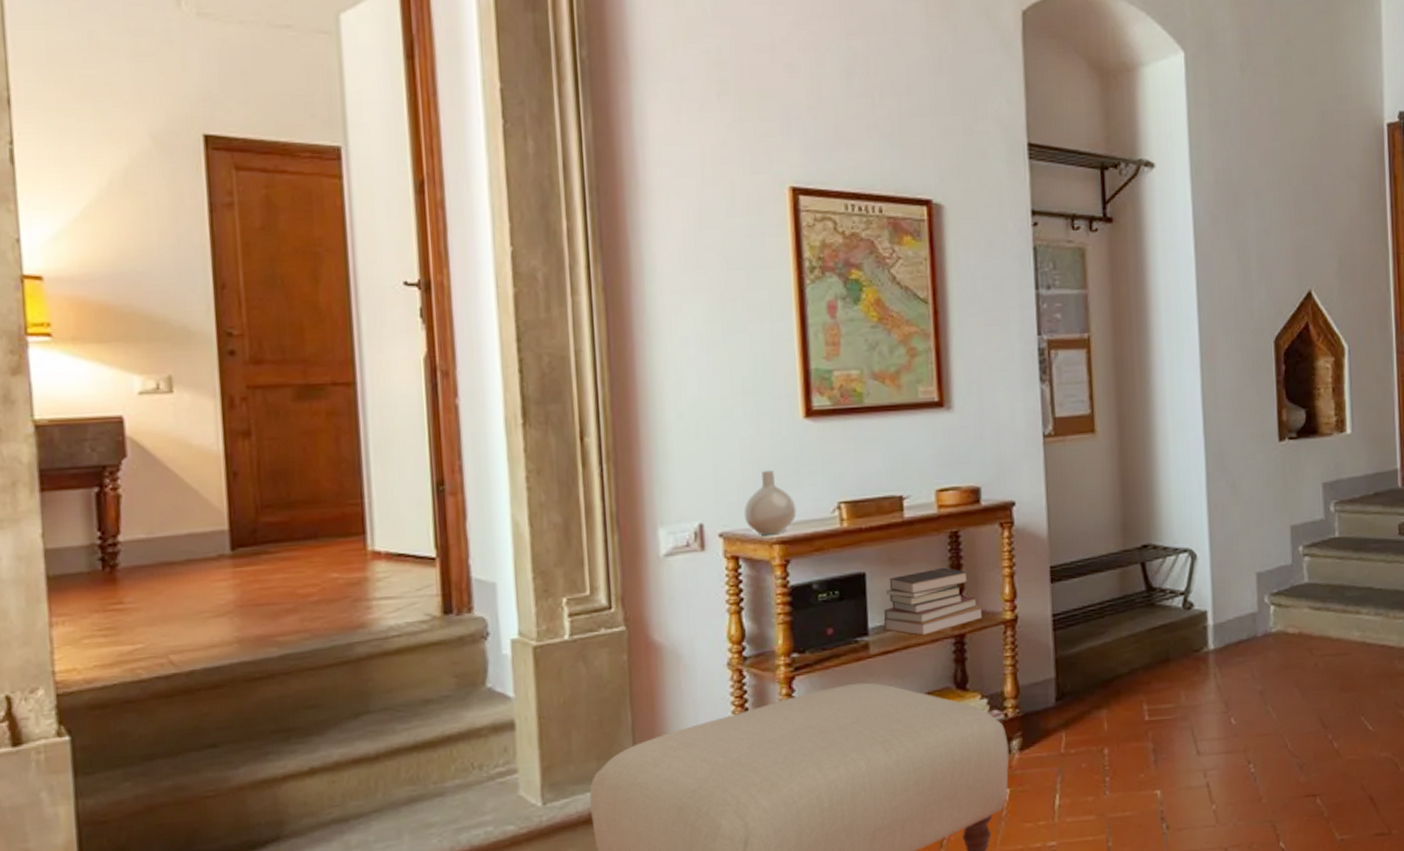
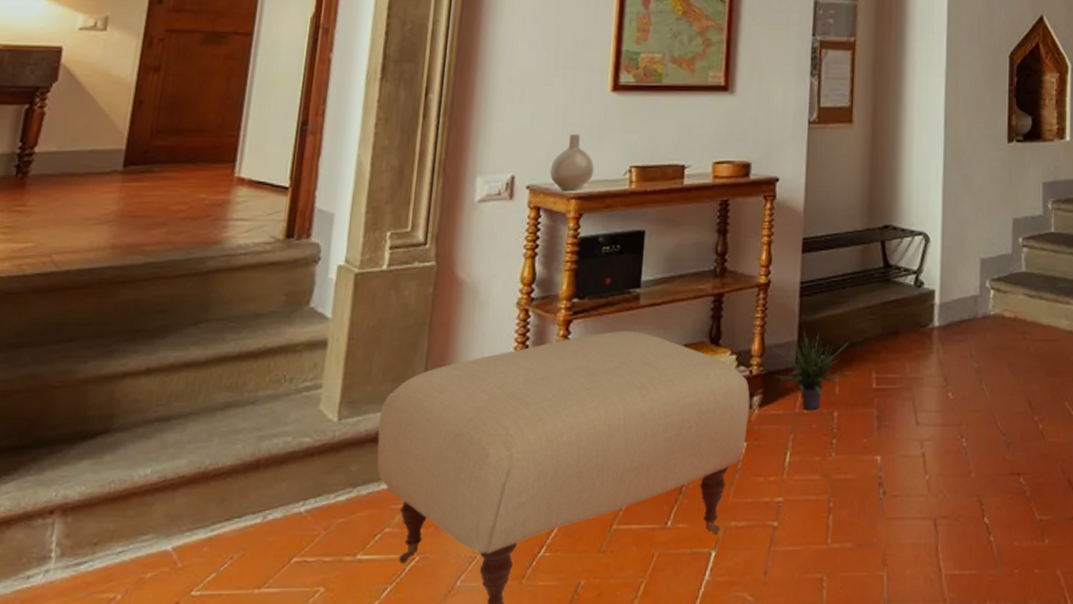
books: present [883,567,983,636] -> none [654,231,741,291]
potted plant: none [1026,660,1124,750] -> present [771,324,855,411]

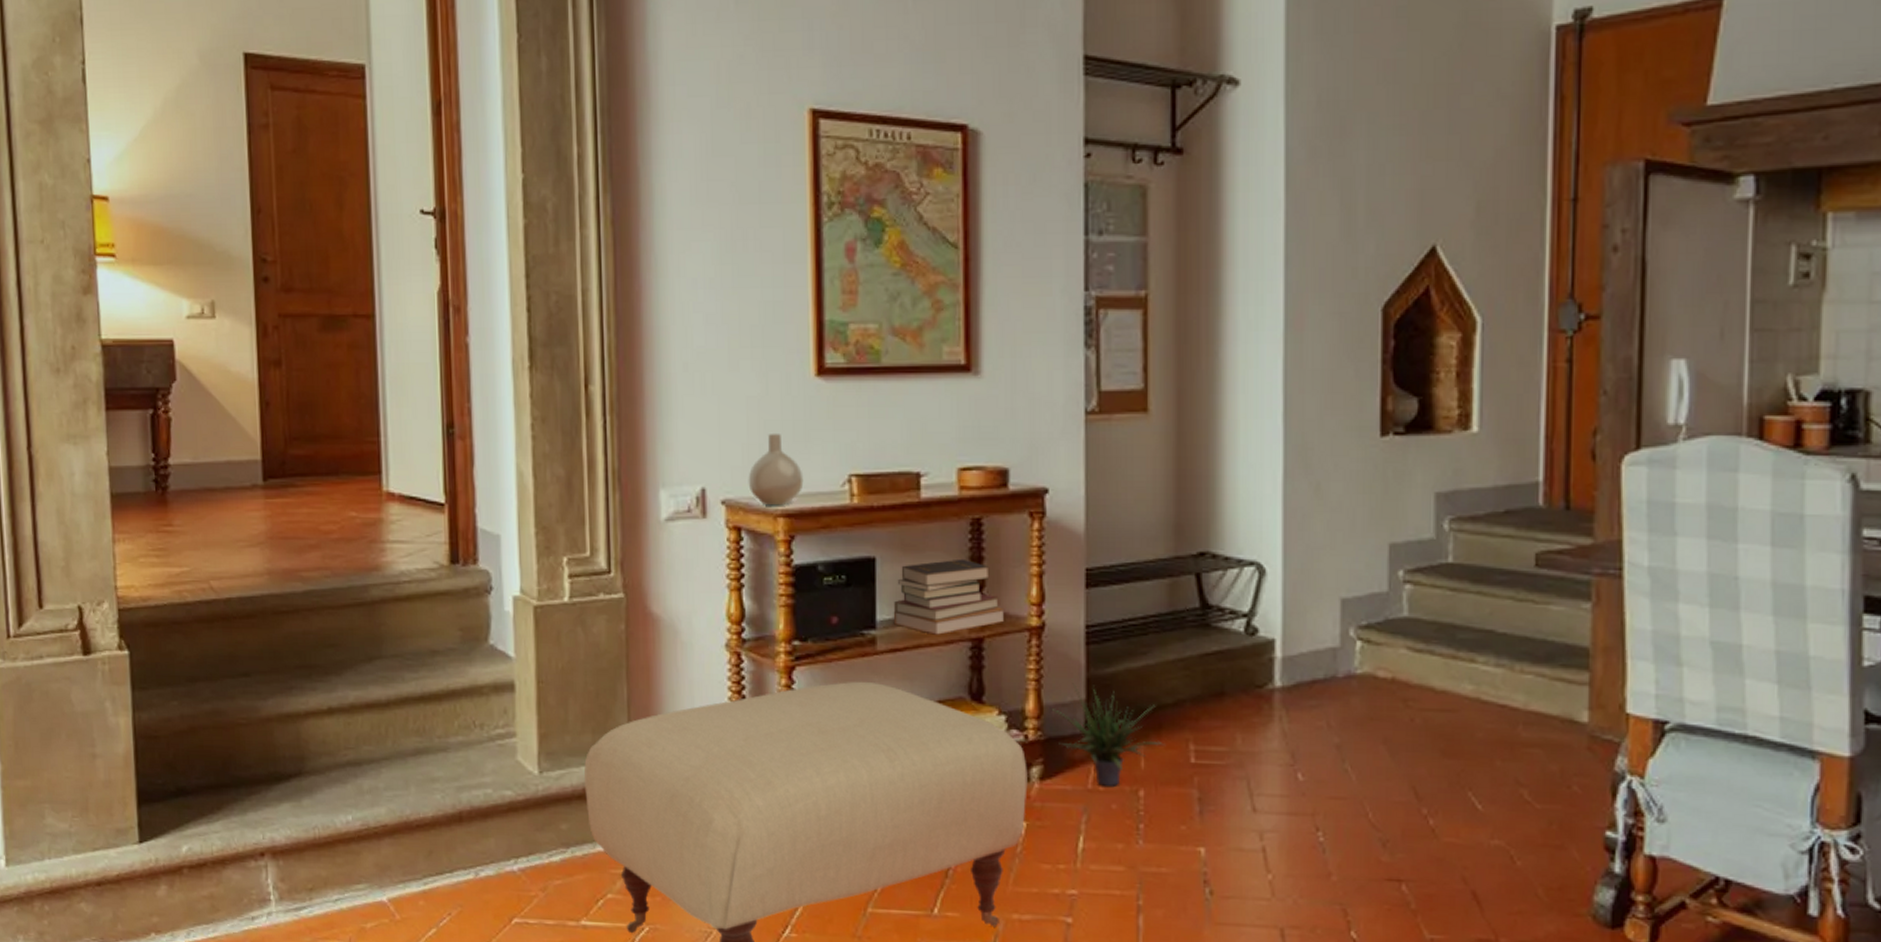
books: none [654,231,741,291] -> present [893,558,1005,635]

